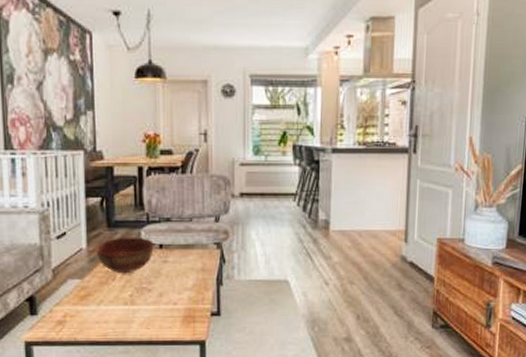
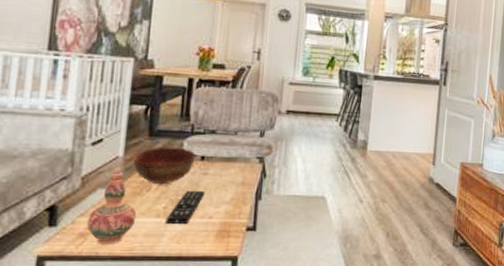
decorative vase: none [63,257,106,332] -> present [87,166,137,246]
remote control: none [133,278,167,310] -> present [166,190,205,224]

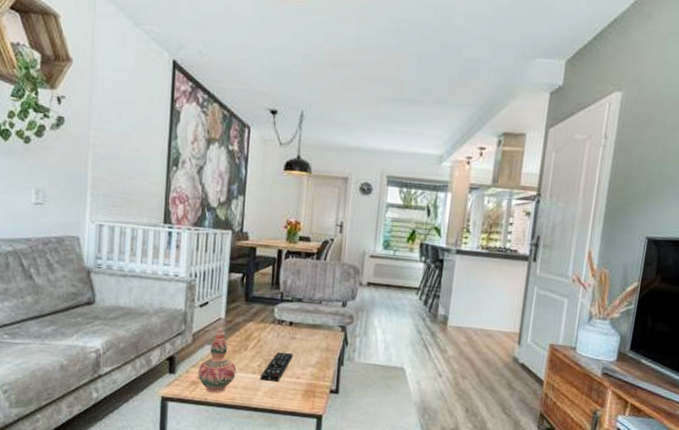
bowl: present [133,146,196,185] -> none [232,311,285,346]

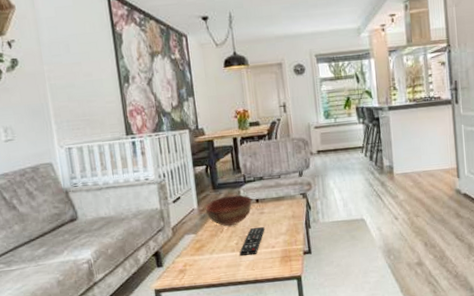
decorative vase: present [198,326,237,394] -> none [183,216,218,278]
bowl: none [232,311,285,346] -> present [205,194,252,227]

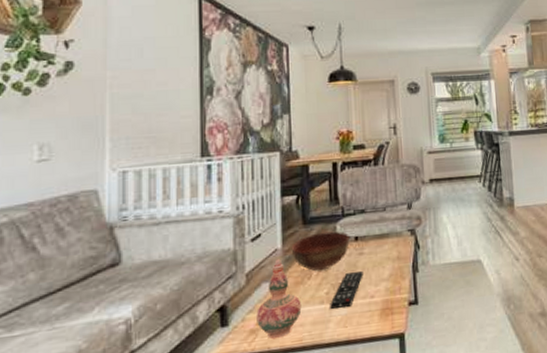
decorative vase: none [183,216,218,278] -> present [256,258,302,339]

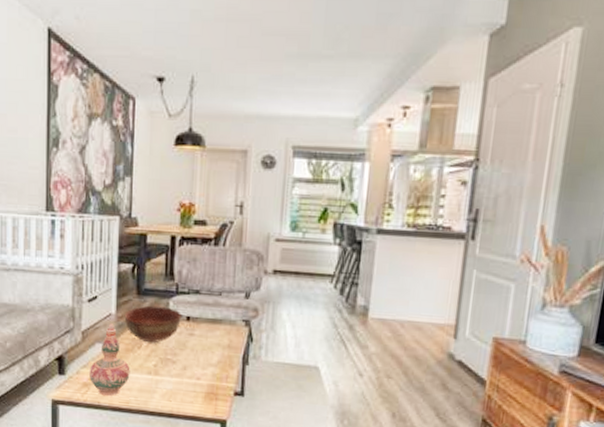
remote control: present [330,270,363,309] -> none [157,350,192,383]

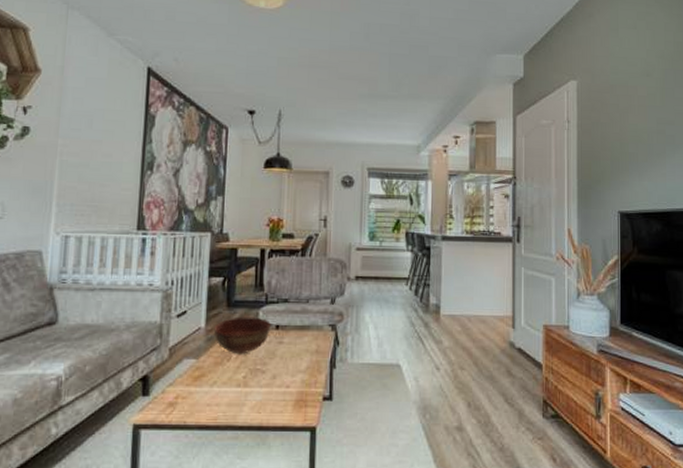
decorative vase: present [89,322,130,397] -> none [175,336,219,415]

